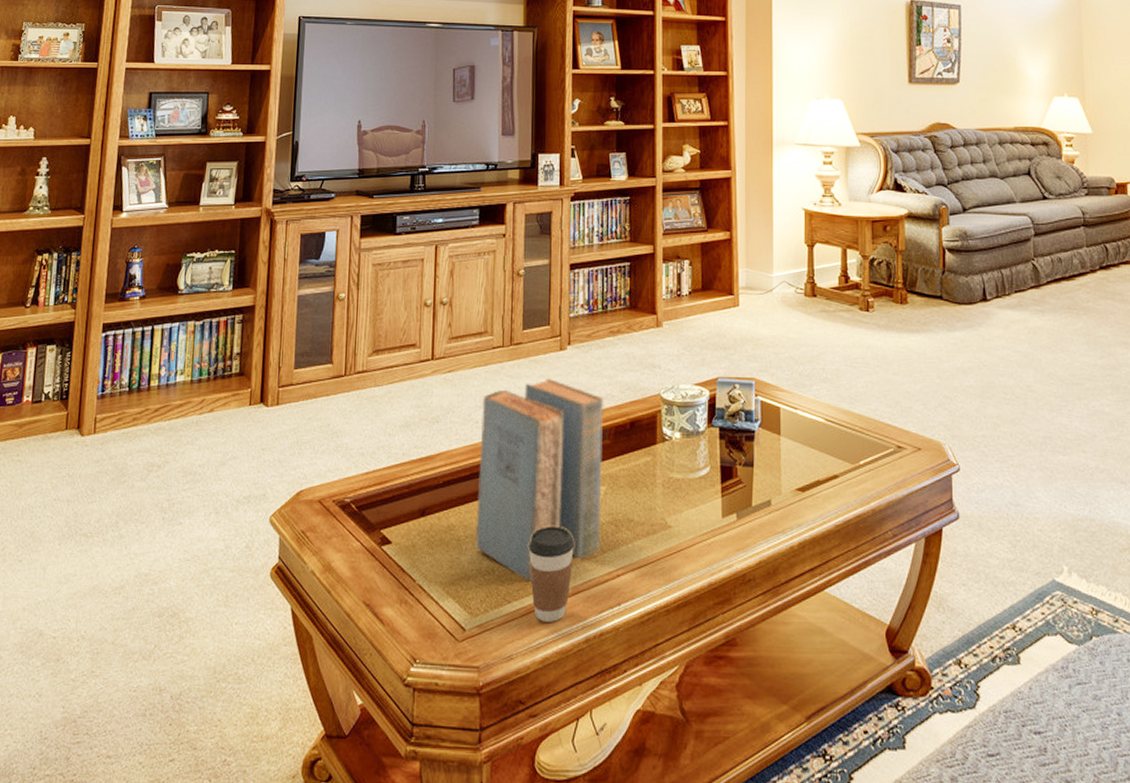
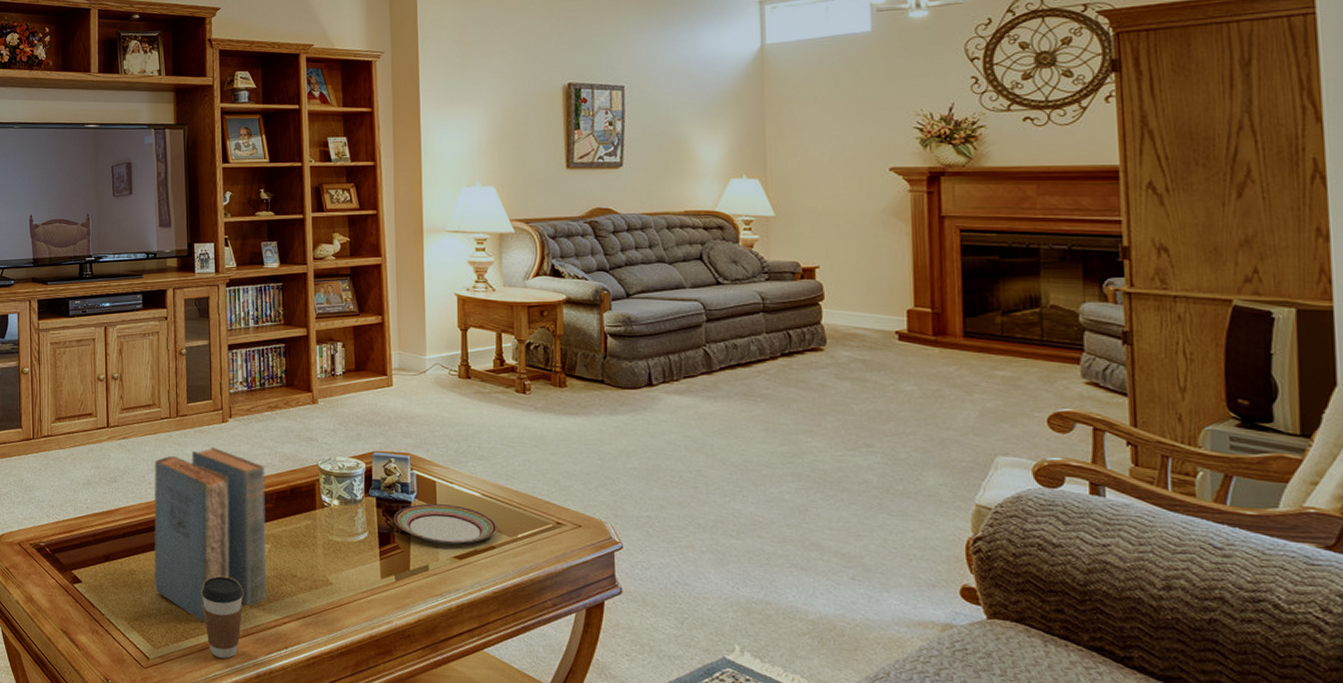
plate: none [737,432,840,476] -> present [394,503,498,545]

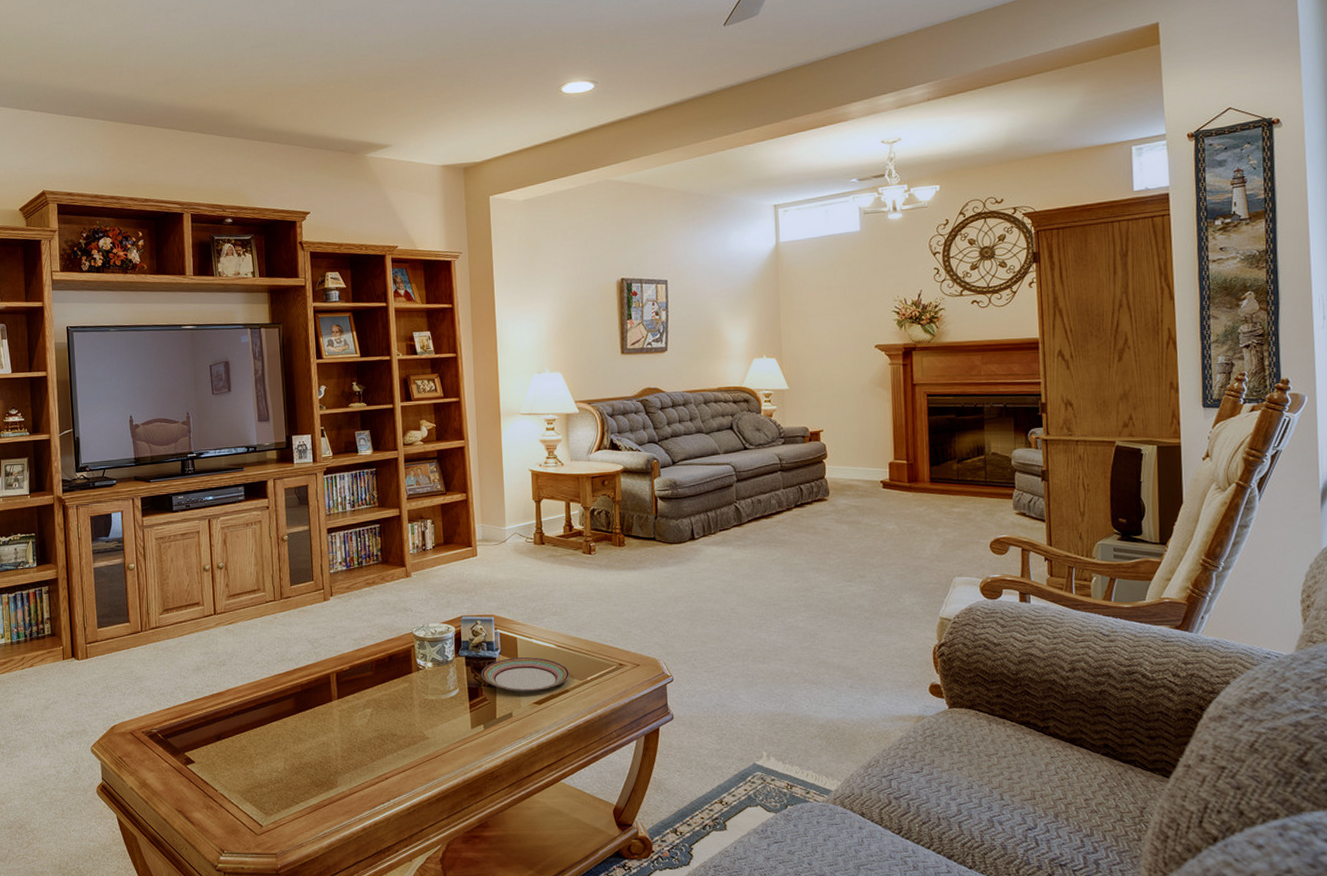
book: present [153,446,266,622] -> none [261,624,369,786]
coffee cup: present [201,576,244,659] -> none [309,743,349,817]

